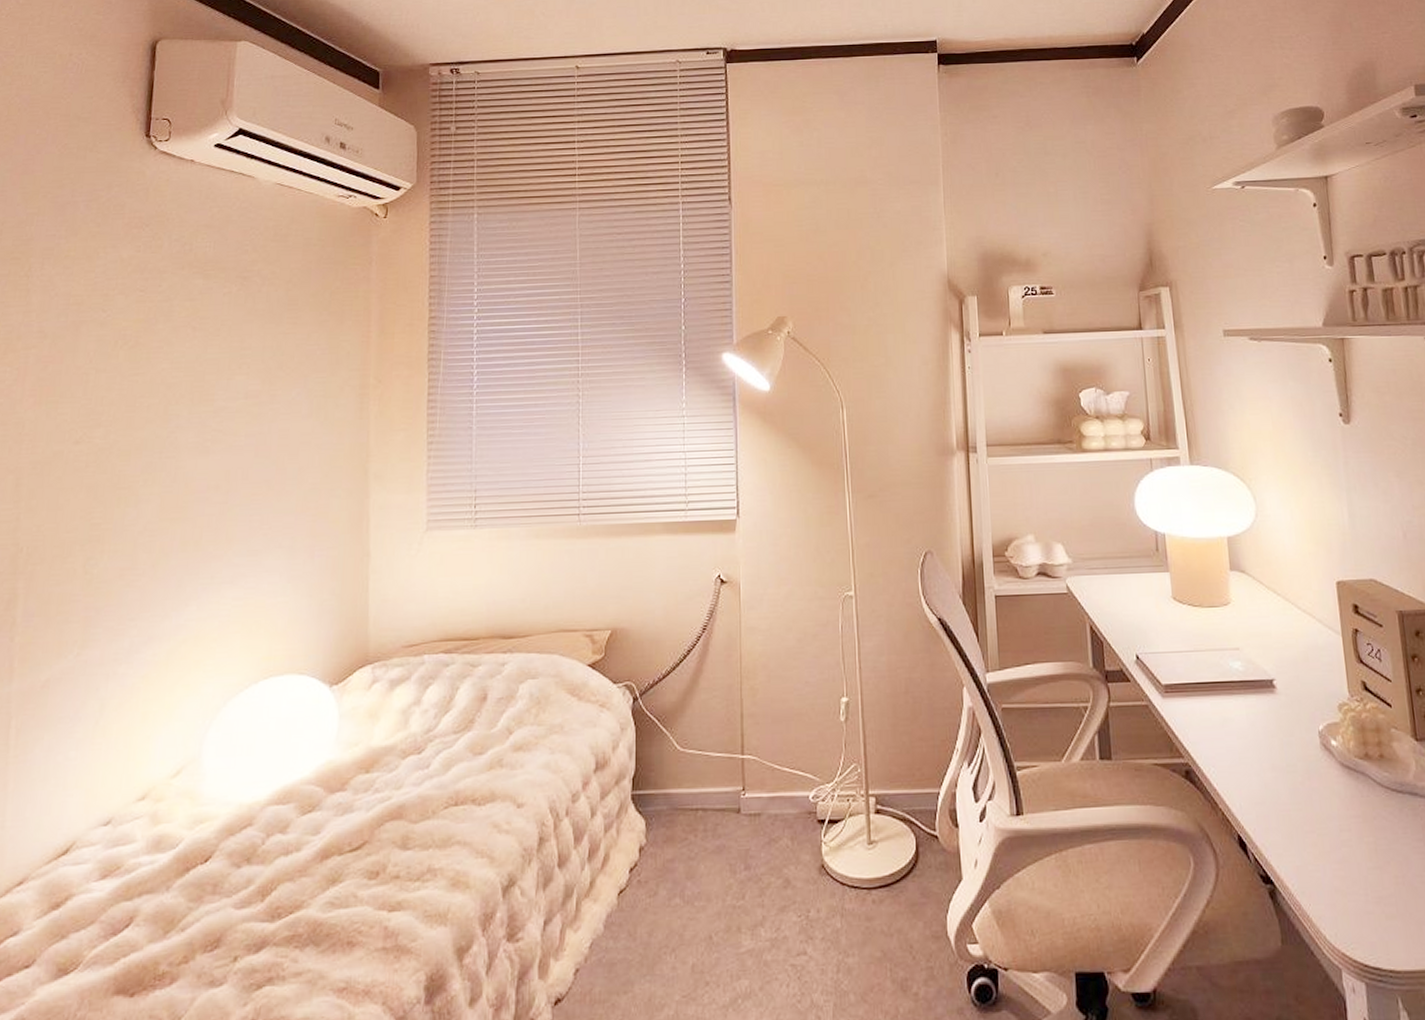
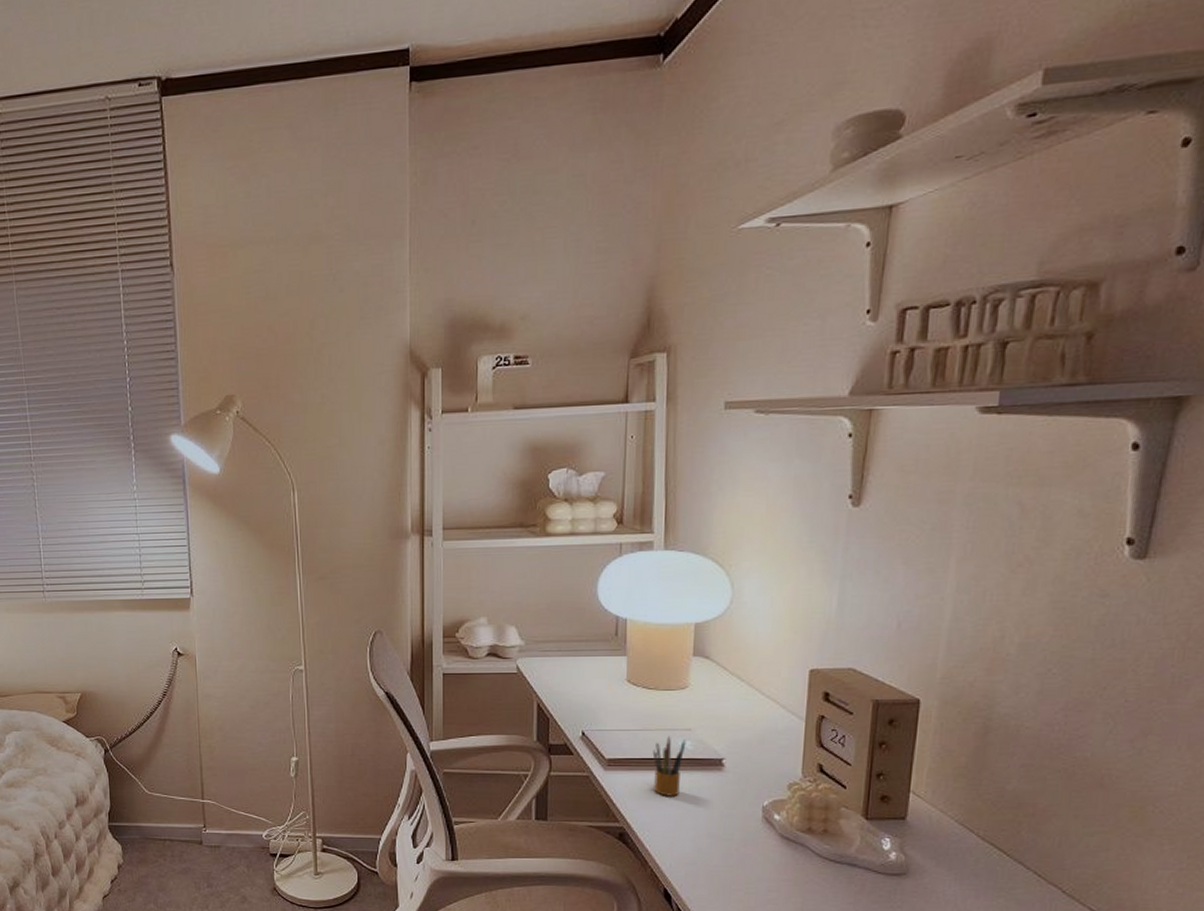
pencil box: none [1206,656,1238,725] -> present [652,735,686,796]

